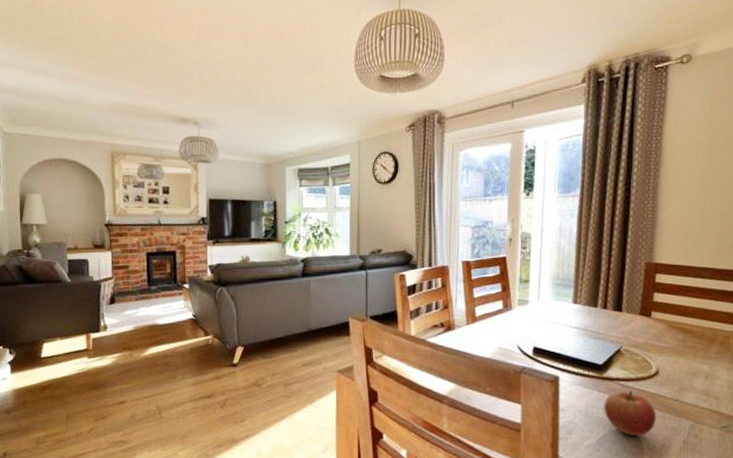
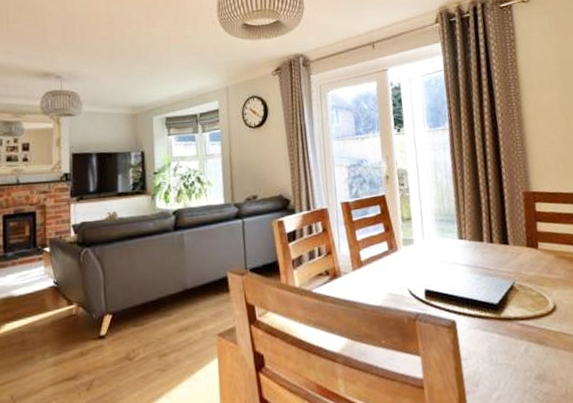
apple: present [604,391,657,436] -> none [506,330,564,383]

